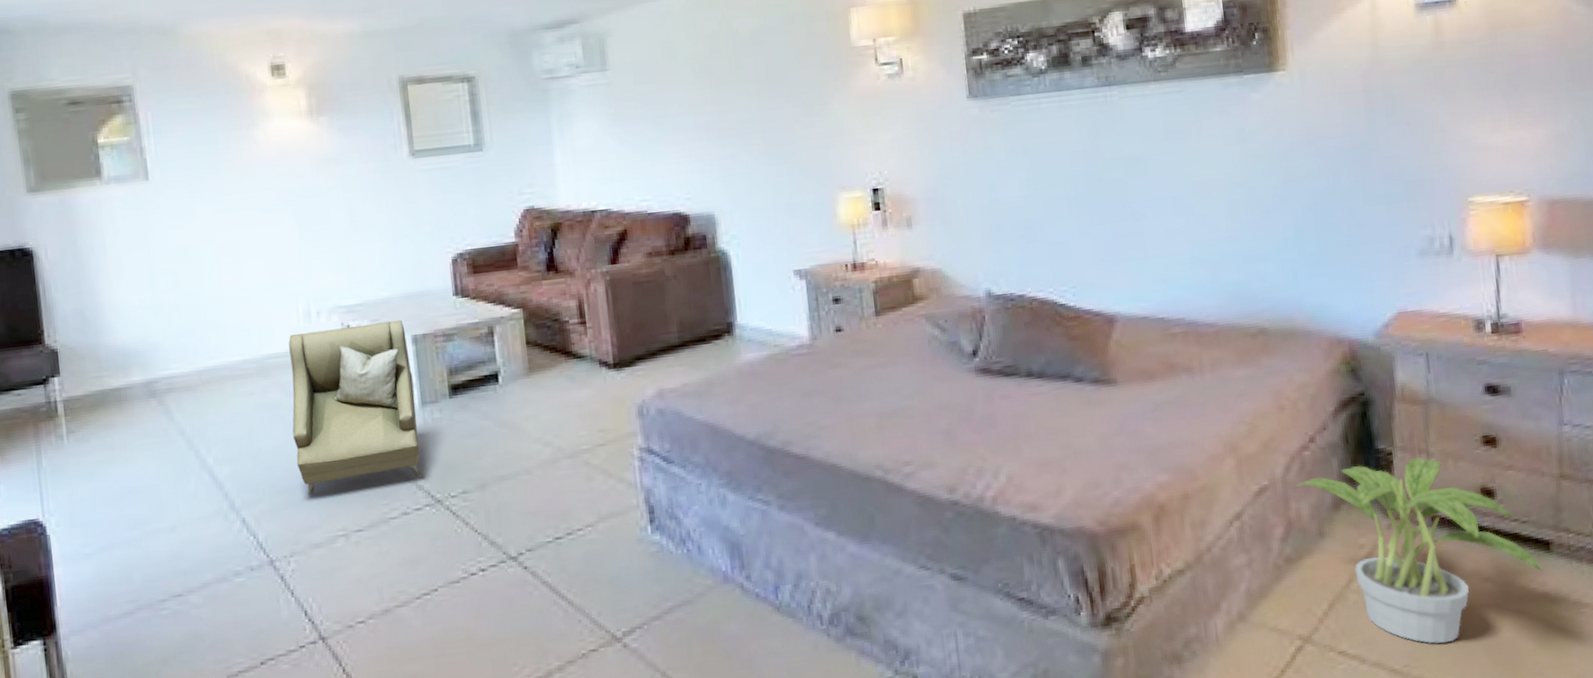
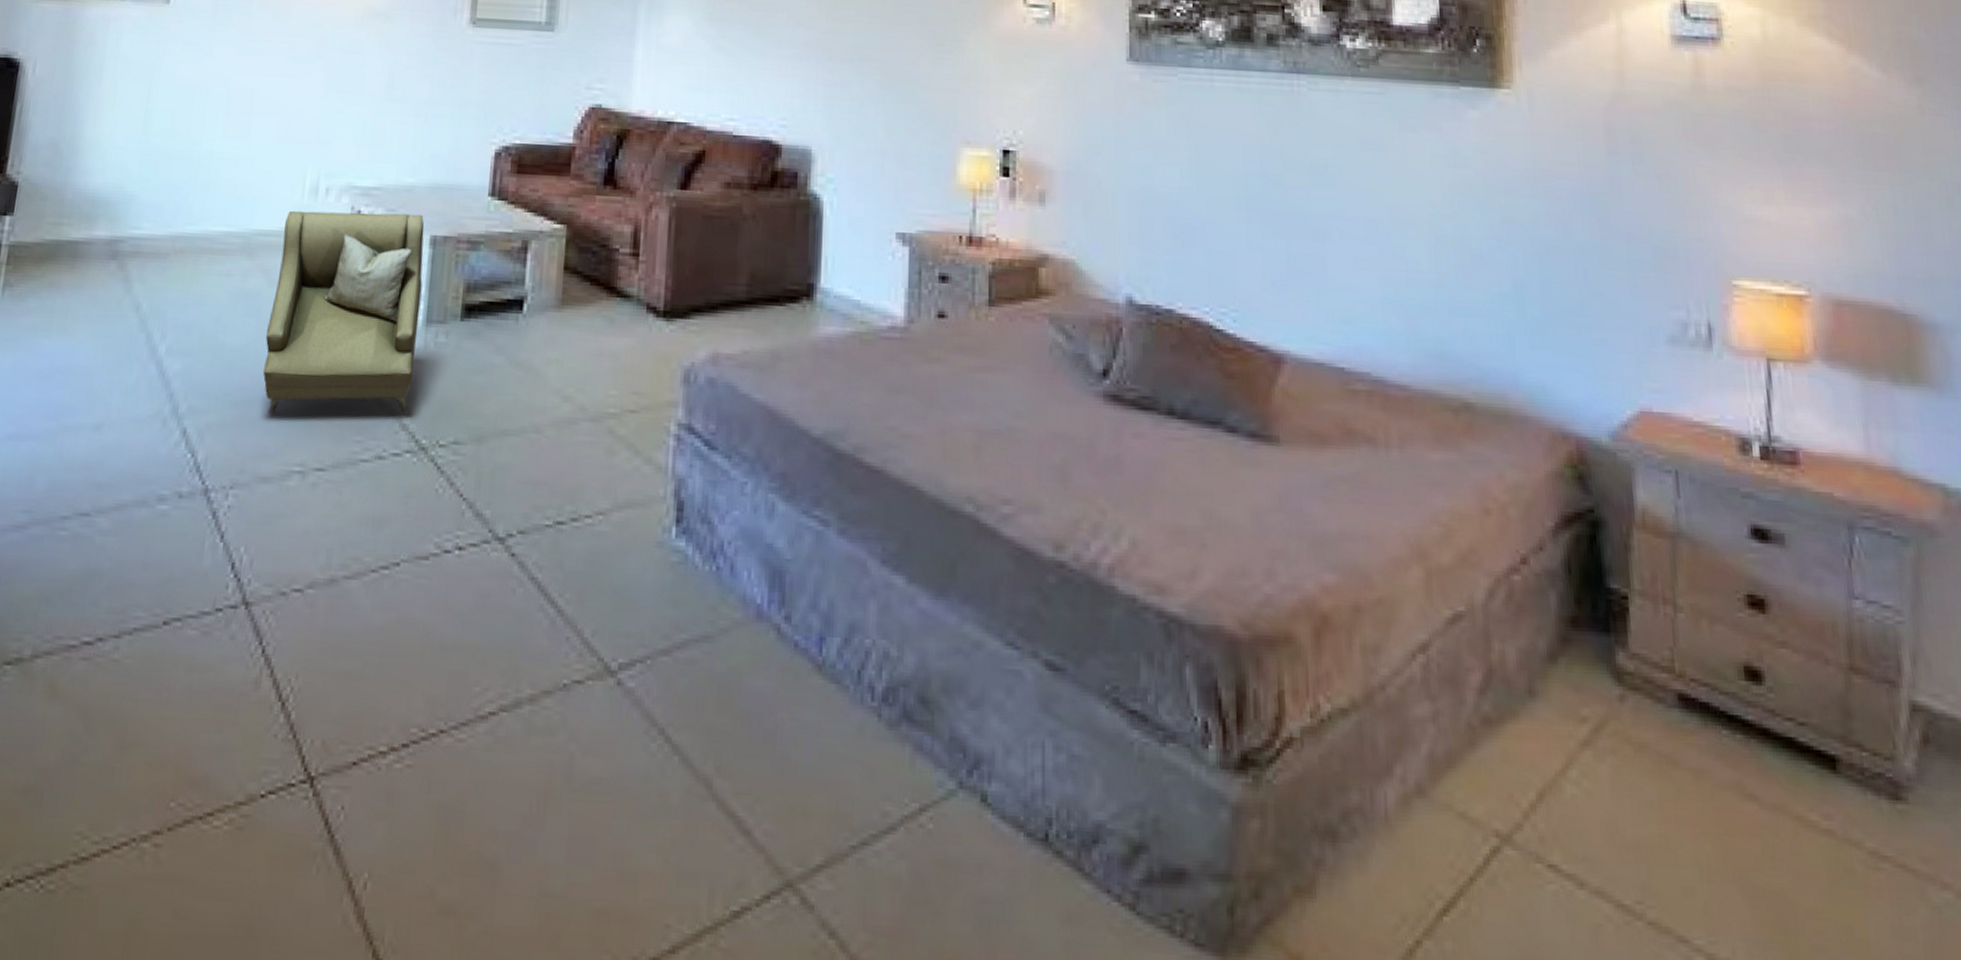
potted plant: present [1296,457,1543,644] -> none [1500,605,1828,879]

